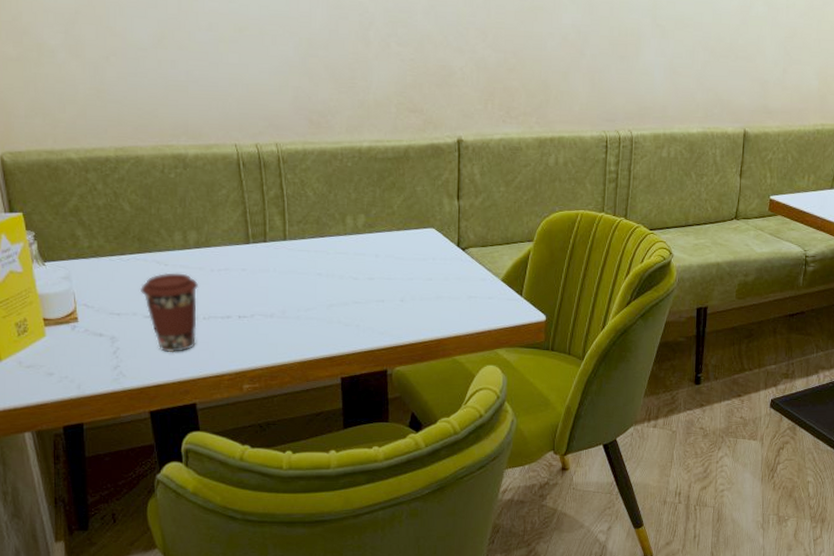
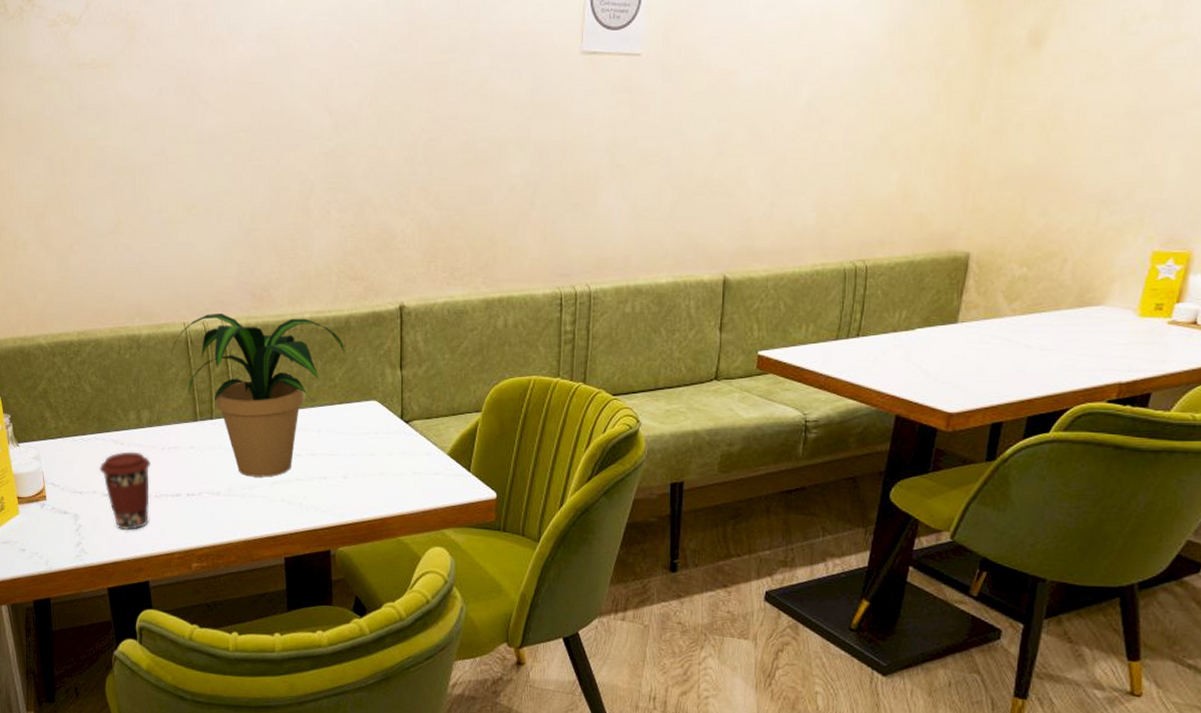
potted plant: none [221,136,404,300] -> present [171,312,345,477]

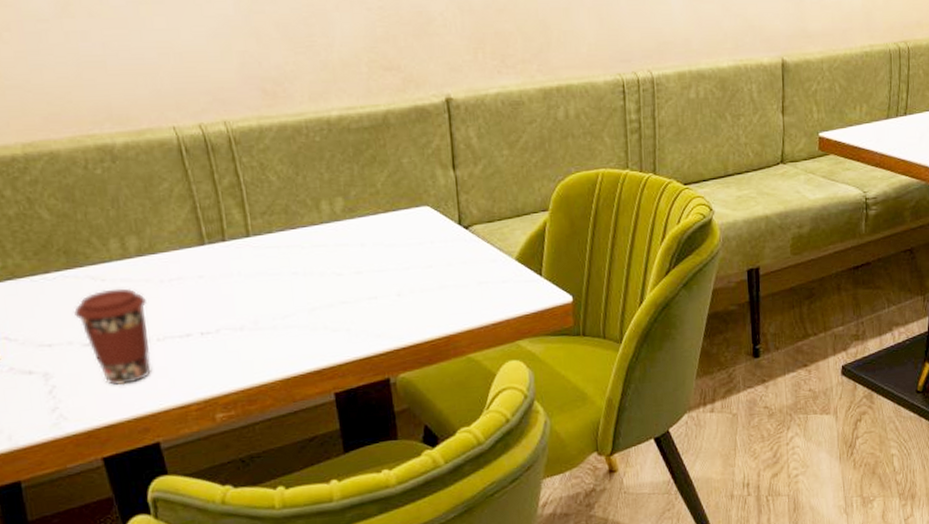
potted plant: present [171,312,345,477] -> none [159,113,386,305]

